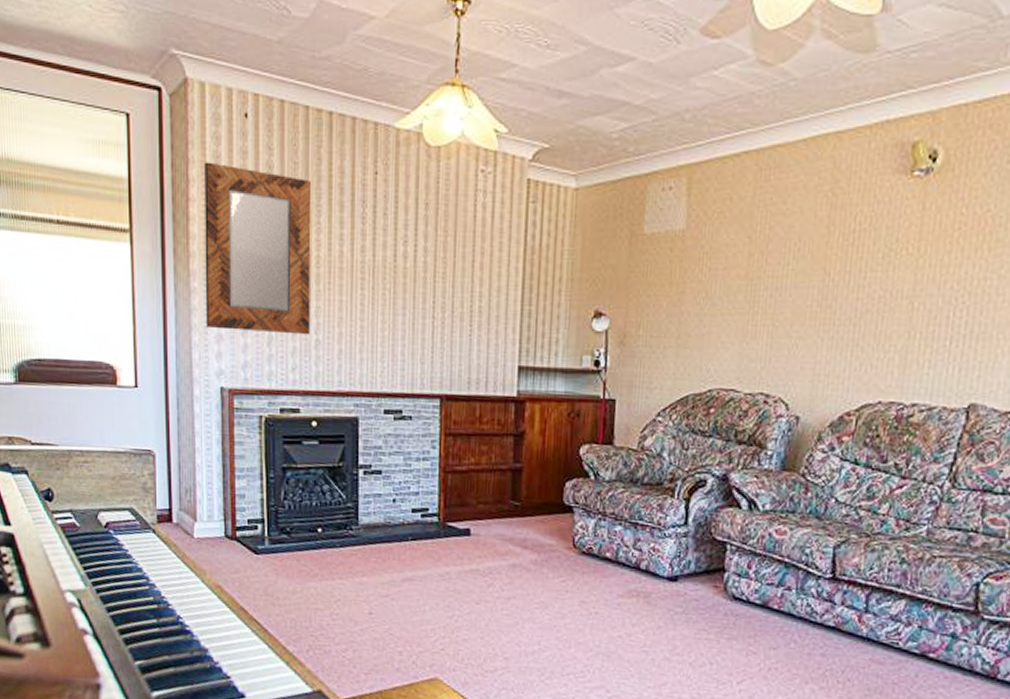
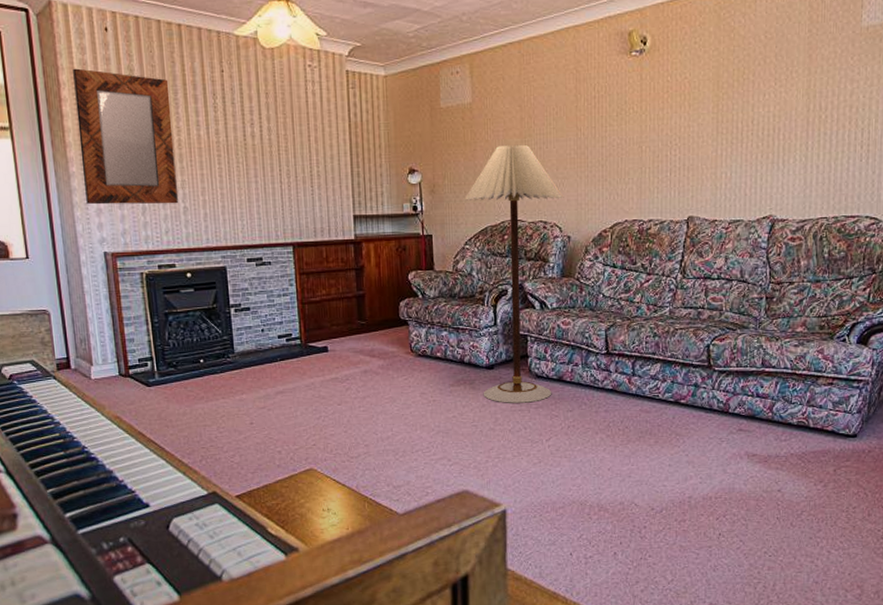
floor lamp: none [660,288,797,631] -> present [463,144,564,403]

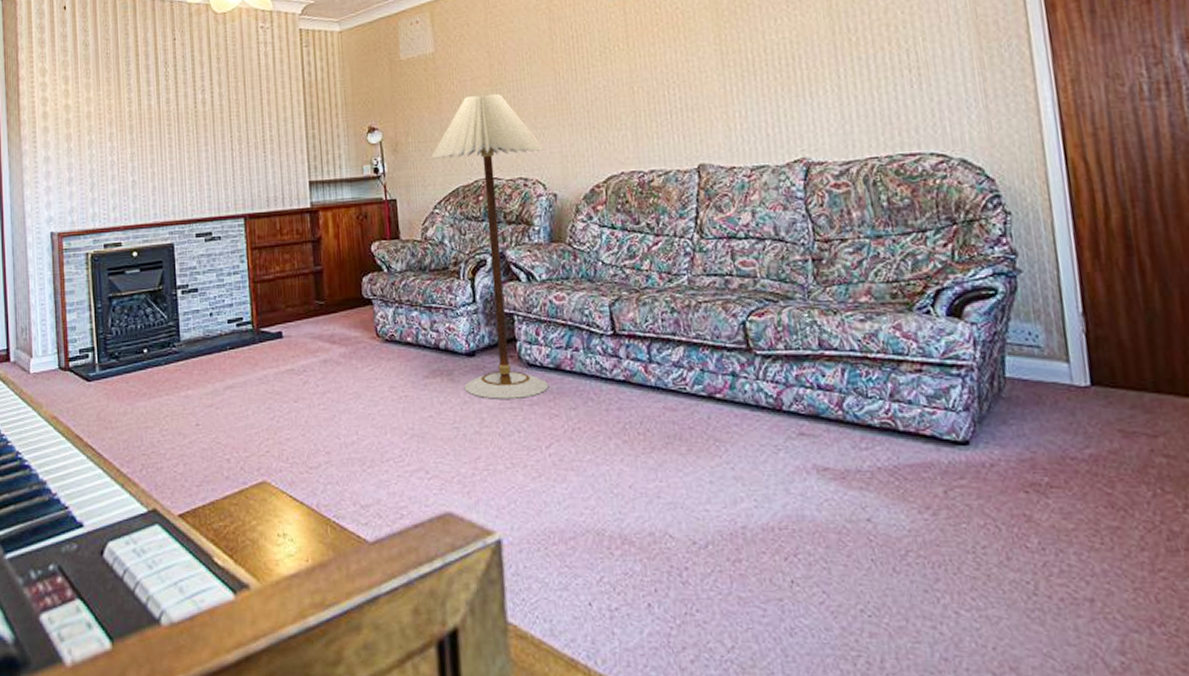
home mirror: present [73,68,178,205] -> none [32,47,126,183]

